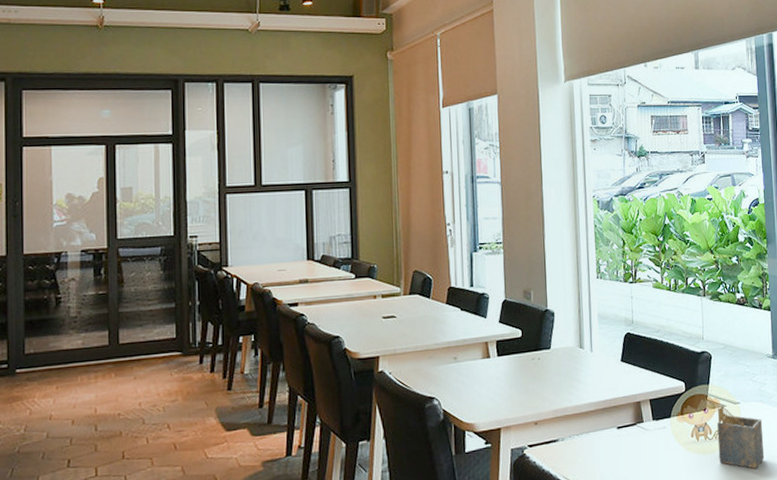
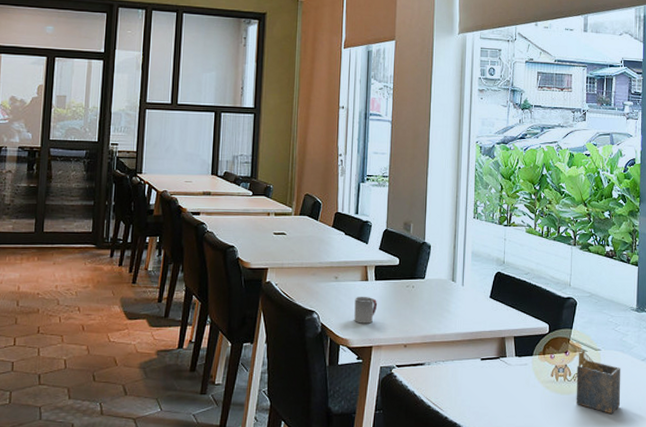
cup: none [477,375,502,405] -> present [354,297,377,324]

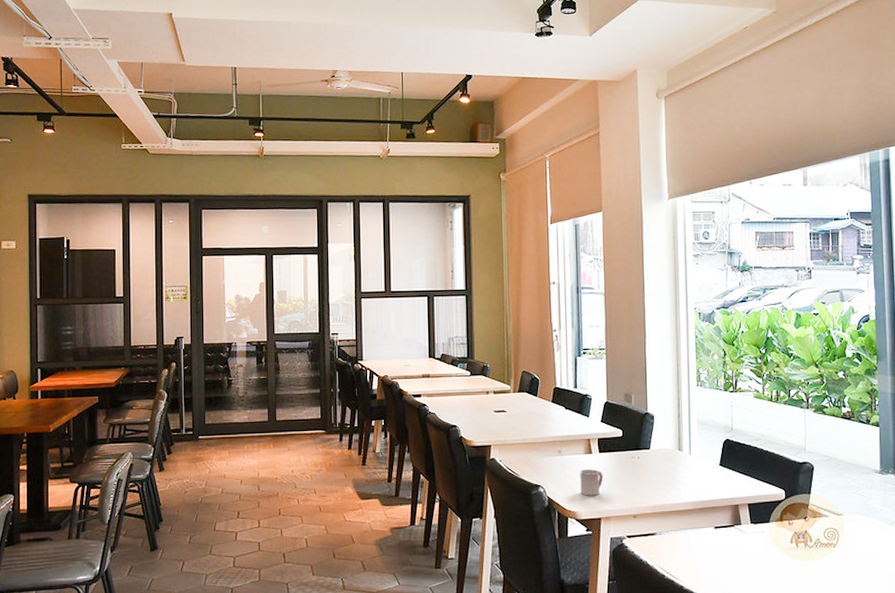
napkin holder: present [576,350,621,415] -> none [818,515,869,581]

